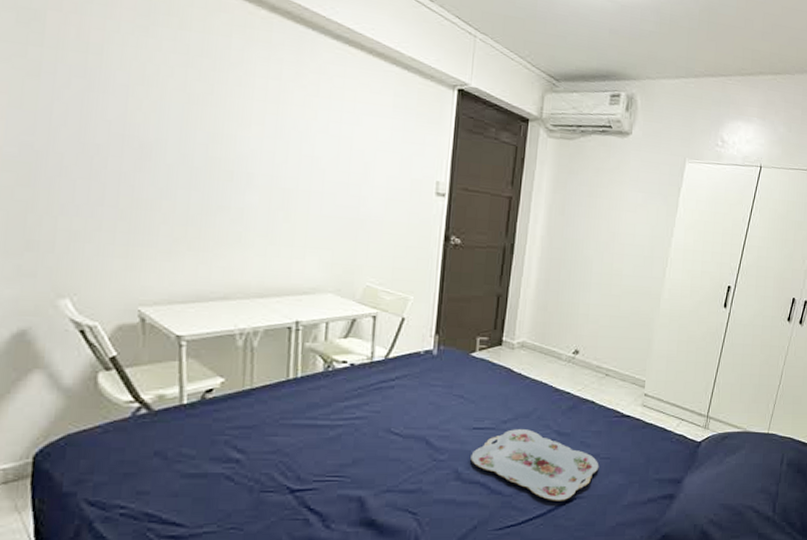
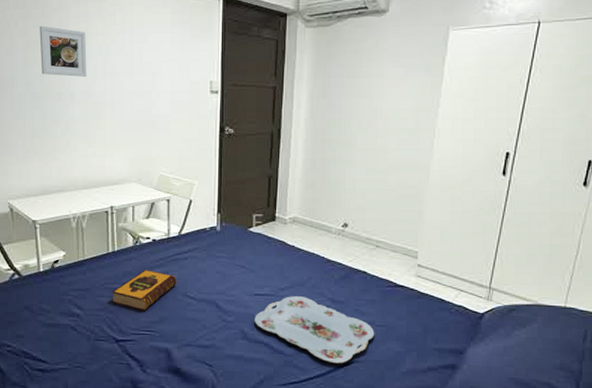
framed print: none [206,80,277,155] -> present [40,25,87,77]
hardback book: none [288,400,379,452] -> present [111,269,177,311]

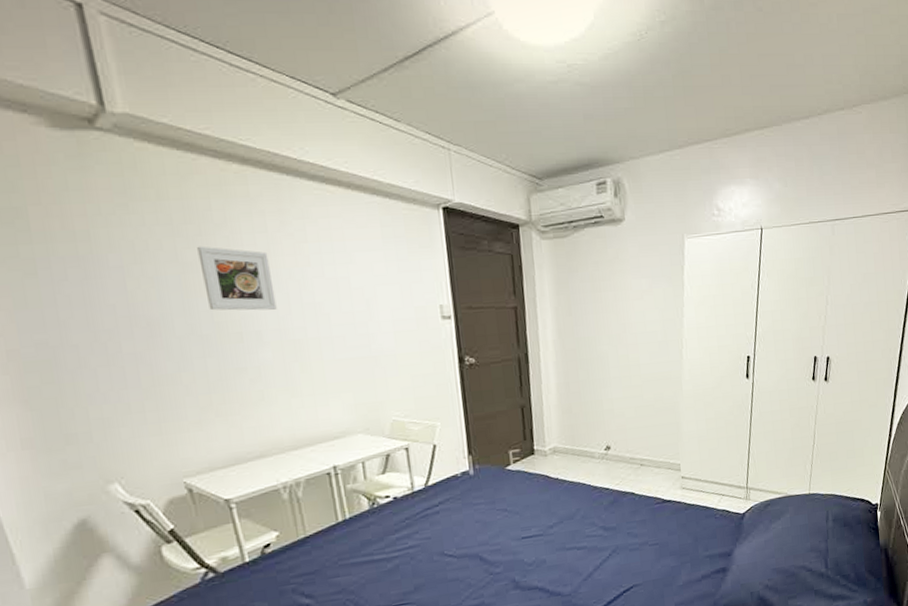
hardback book: present [111,269,177,311] -> none [348,533,430,583]
serving tray: present [254,296,375,364] -> none [525,530,650,593]

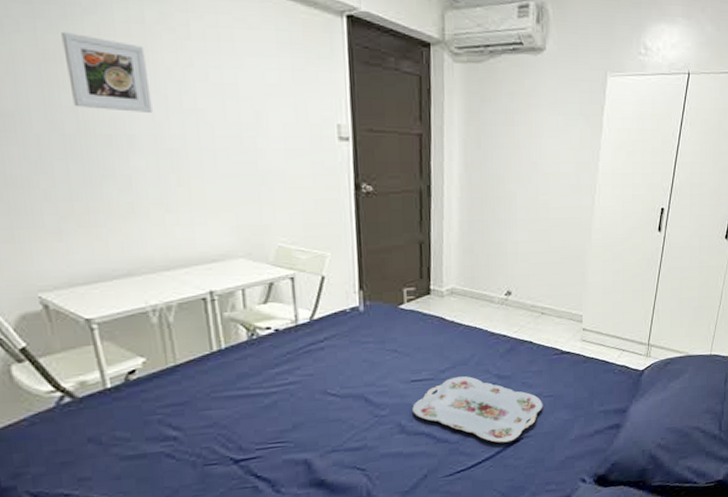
serving tray: none [525,530,650,593] -> present [412,376,543,443]

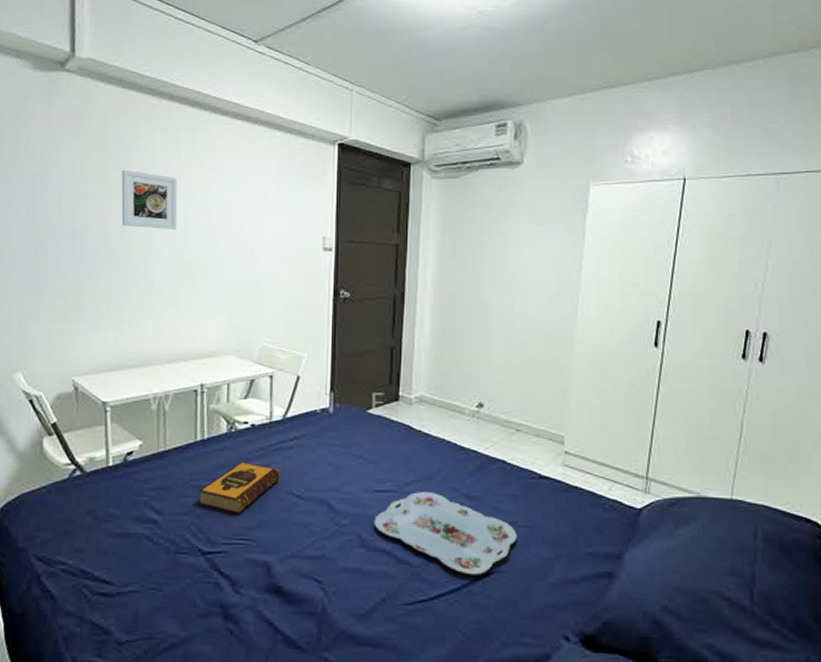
hardback book: none [221,367,313,420] -> present [198,461,280,514]

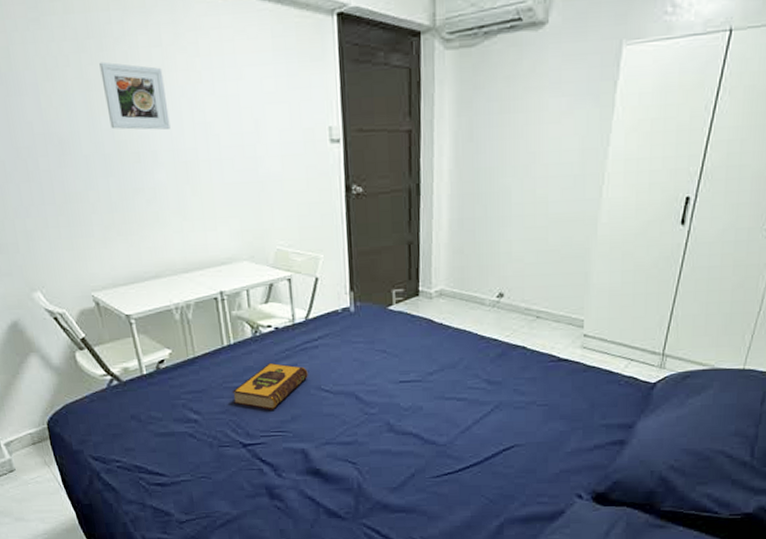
serving tray: present [374,492,518,575] -> none [400,380,537,450]

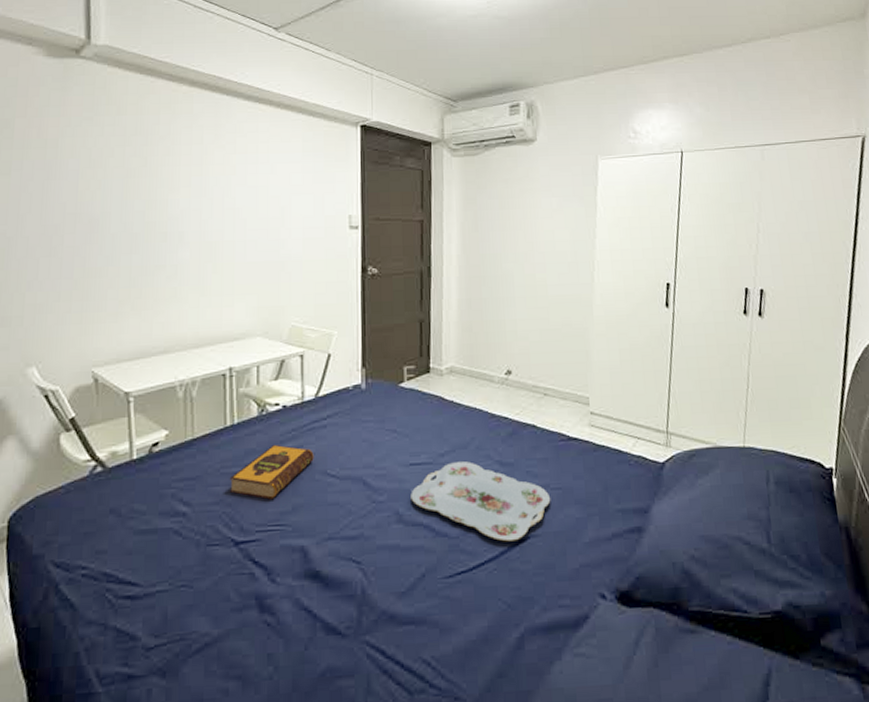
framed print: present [99,61,171,130] -> none [141,154,201,213]
serving tray: none [400,380,537,450] -> present [410,461,551,542]

